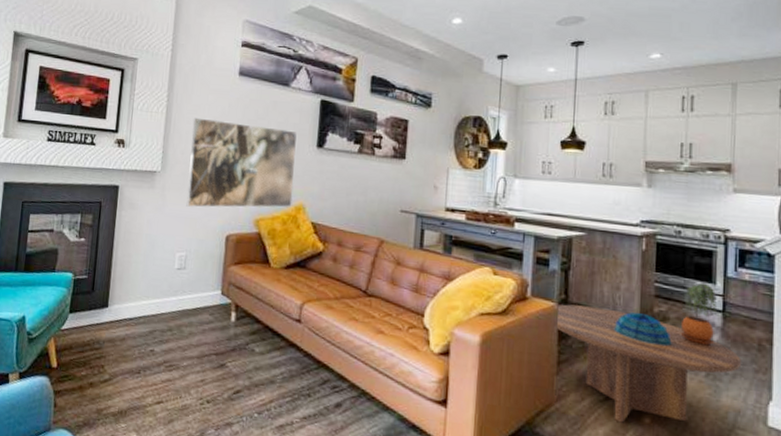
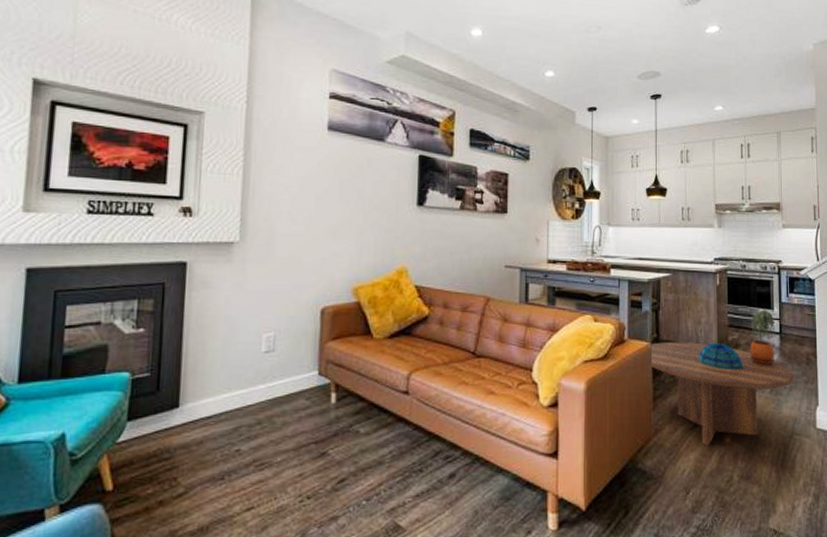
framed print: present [186,117,297,208] -> none [272,178,395,280]

